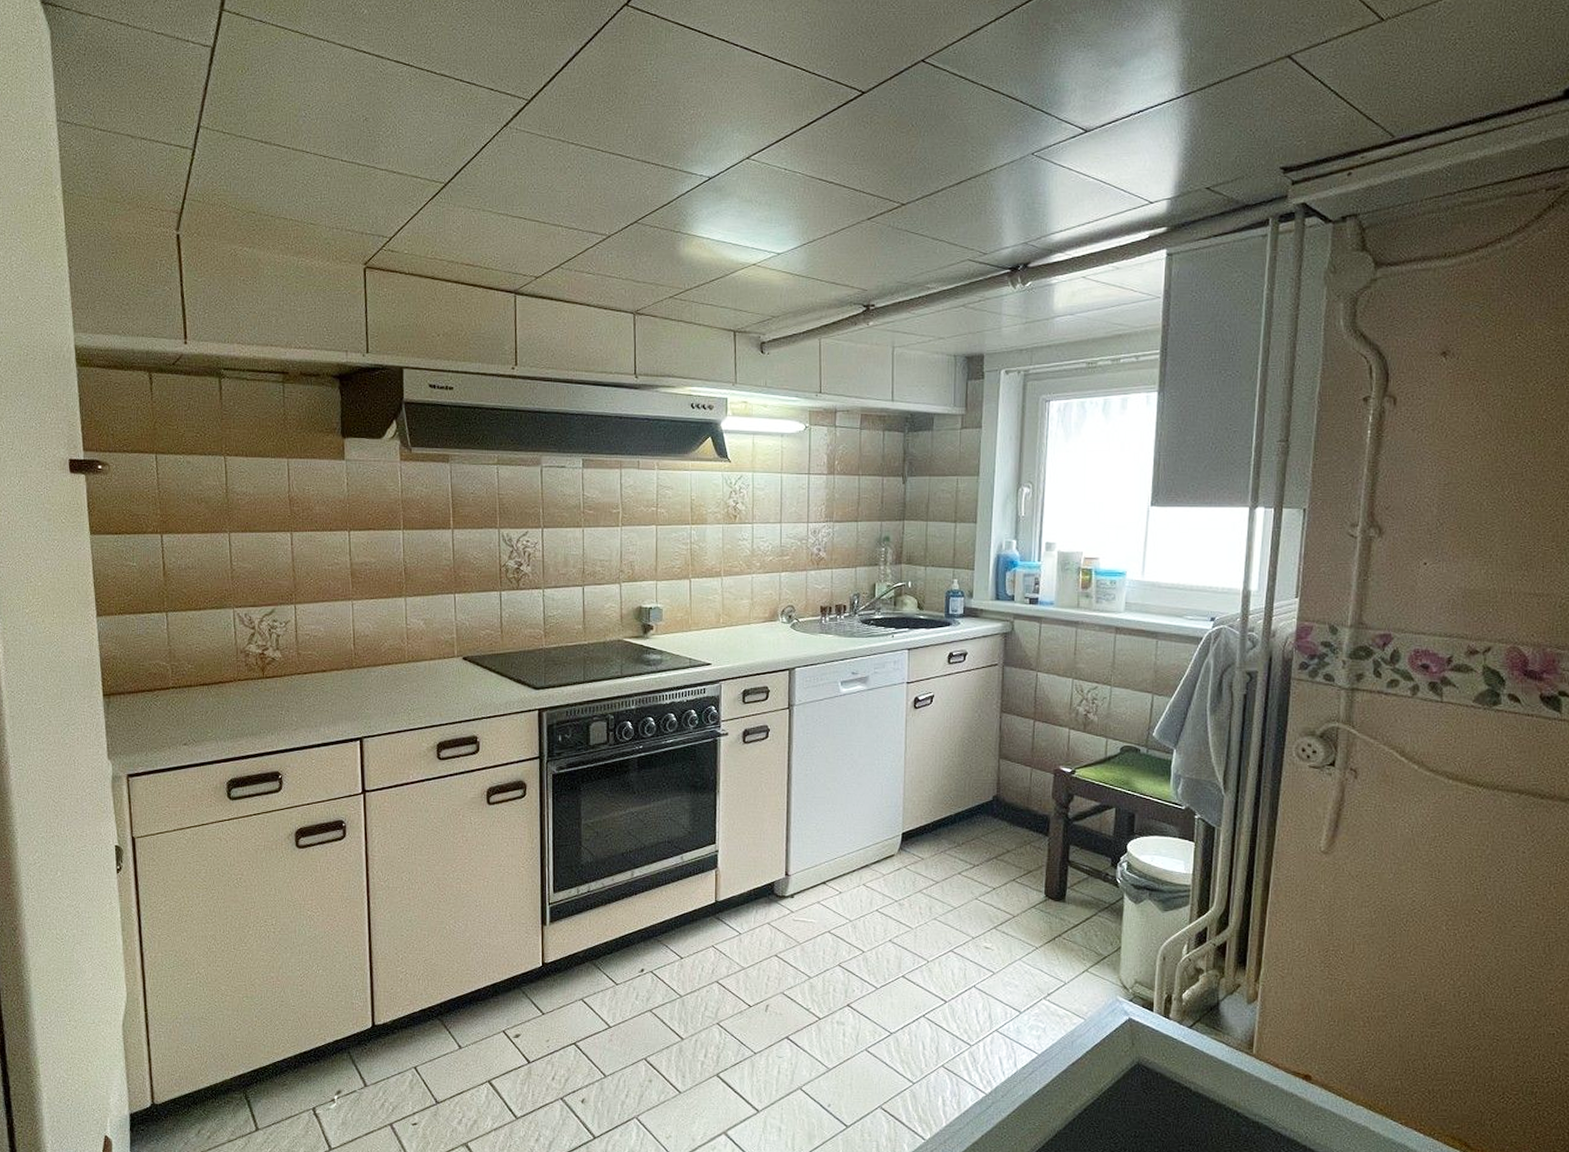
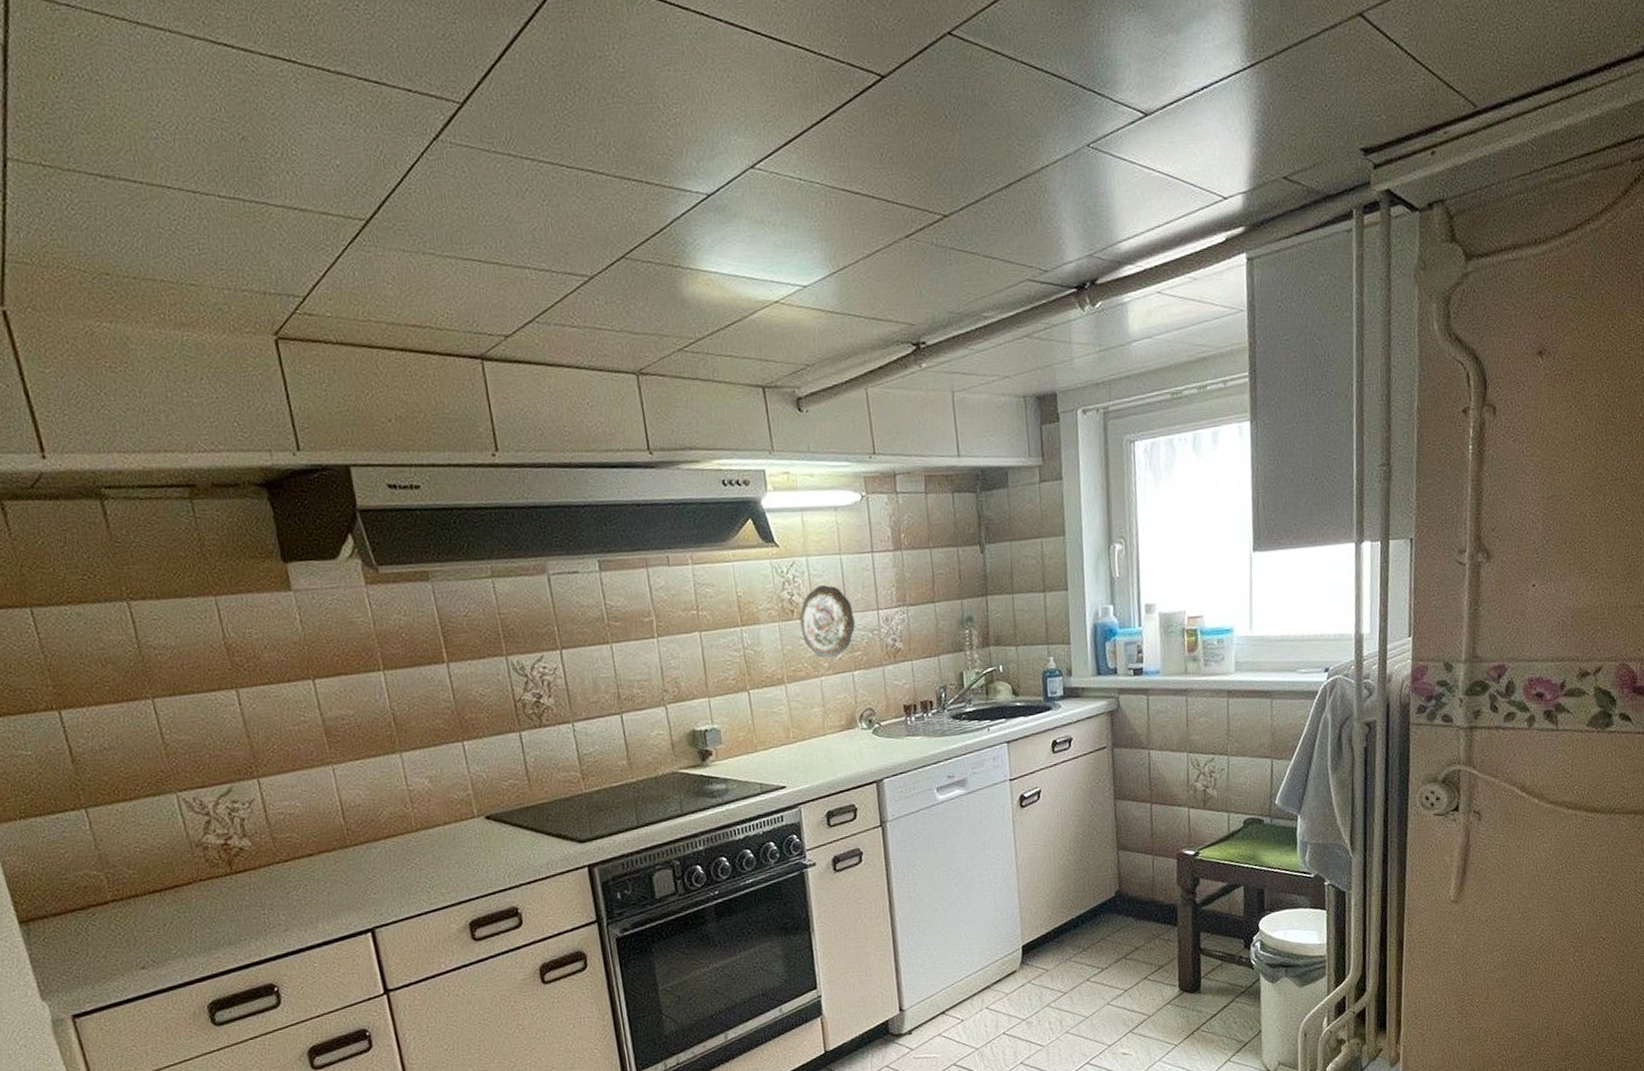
decorative plate: none [740,498,788,560] -> present [799,585,856,659]

